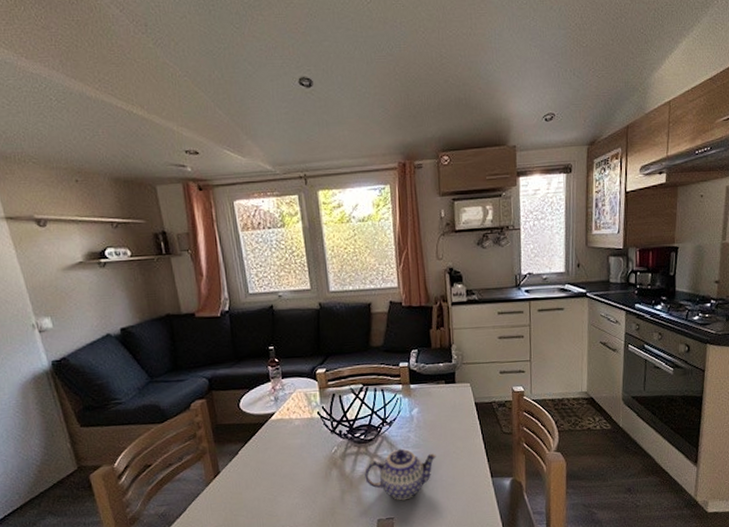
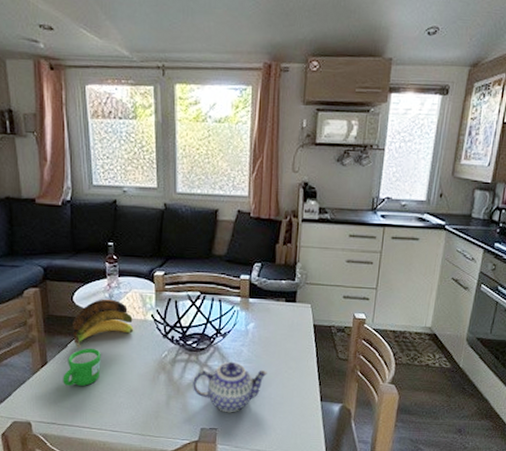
mug: none [236,452,273,493] -> present [63,348,101,386]
banana: none [241,401,302,455] -> present [71,299,134,349]

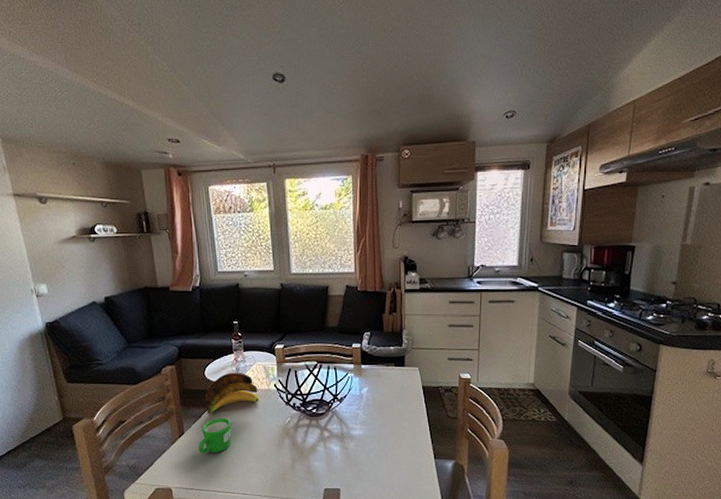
teapot: present [193,361,267,413] -> none [315,424,383,473]

